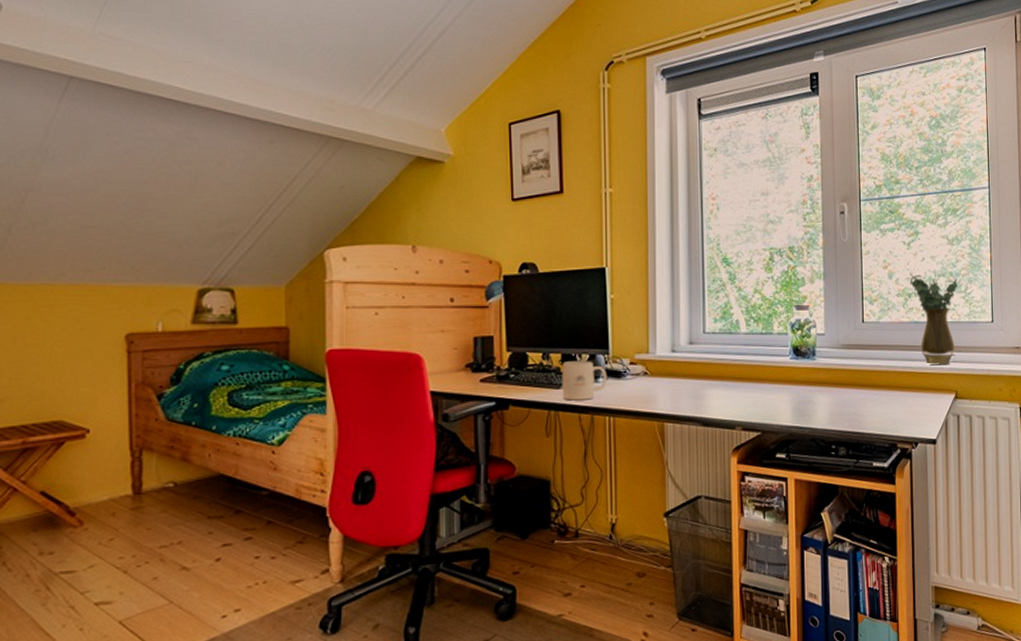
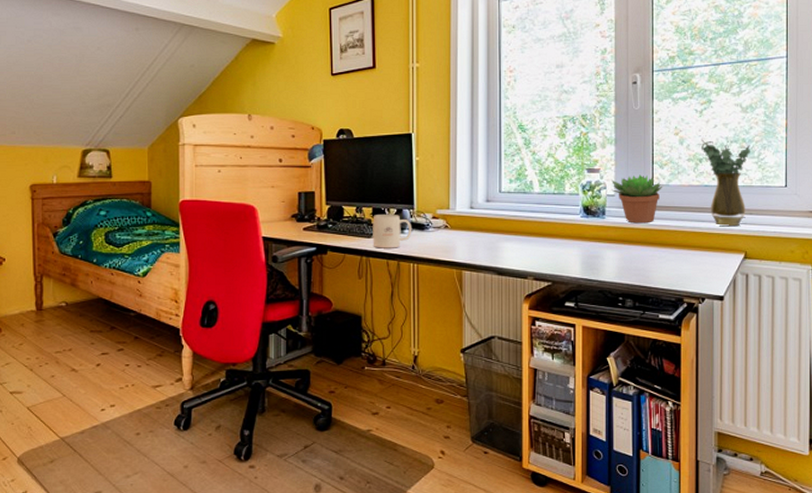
succulent plant: none [821,311,874,364] -> present [612,174,663,224]

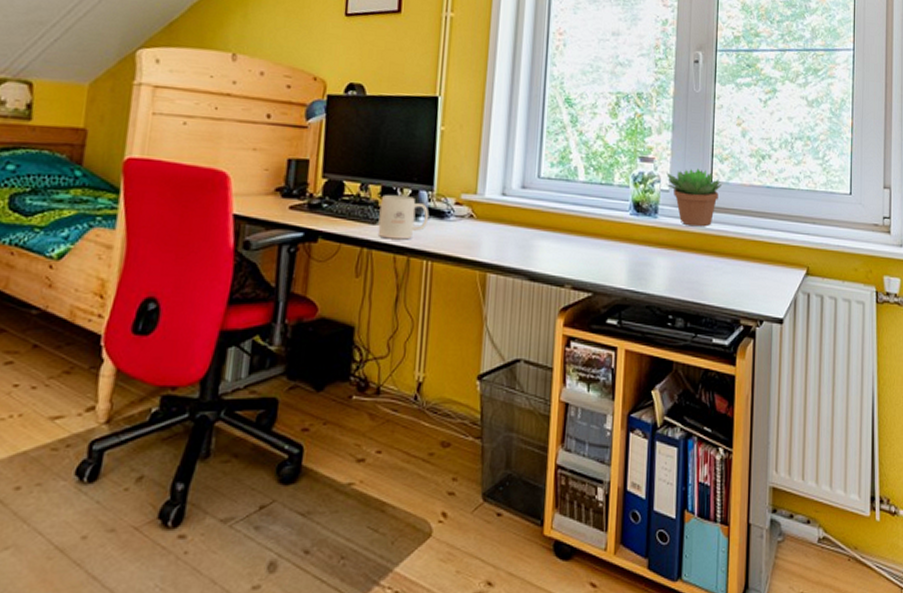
vase: present [701,139,750,227] -> none [765,133,815,237]

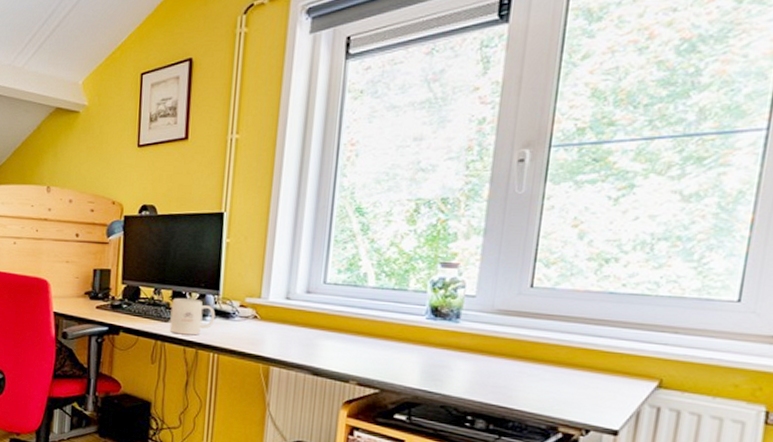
succulent plant: present [666,168,723,227] -> none [472,273,547,333]

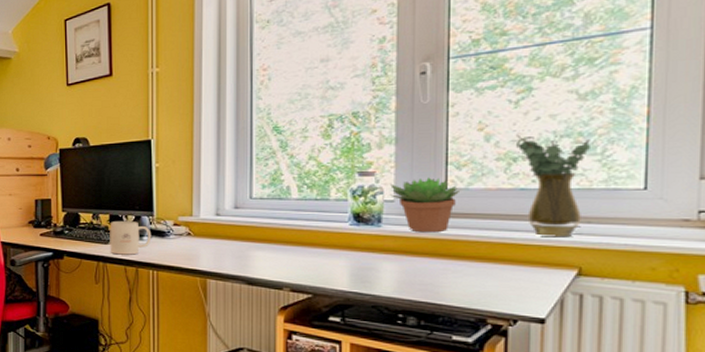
succulent plant: none [472,273,547,333] -> present [390,177,461,233]
vase: none [610,234,688,347] -> present [516,134,590,238]

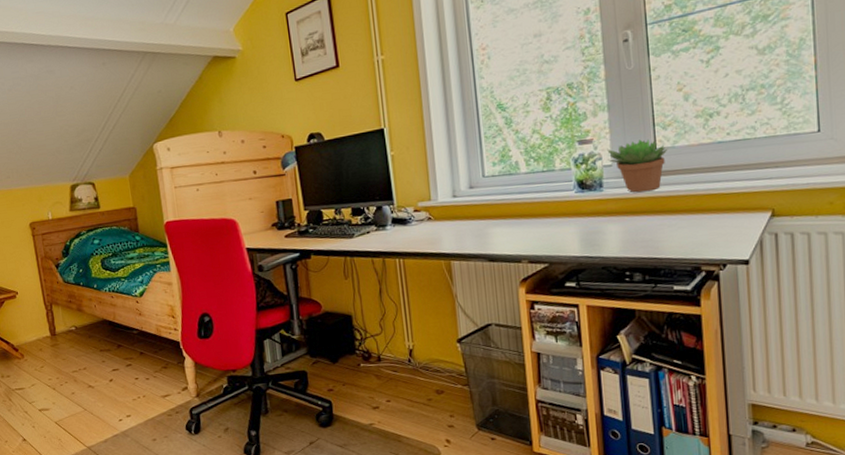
mug: present [110,220,152,255] -> none [353,212,395,248]
vase: present [516,134,590,238] -> none [710,90,772,184]

